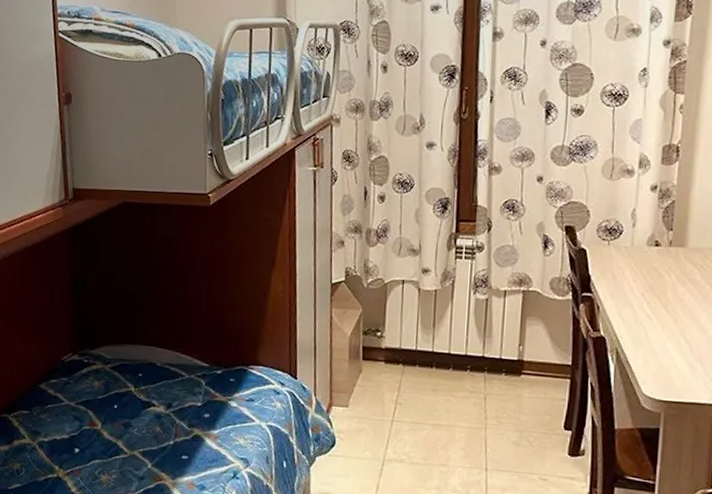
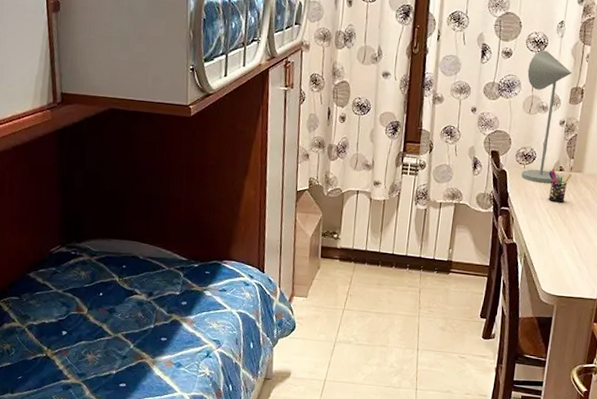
desk lamp: none [605,104,663,262] -> present [521,50,572,184]
pen holder: none [641,244,673,285] -> present [548,168,572,203]

